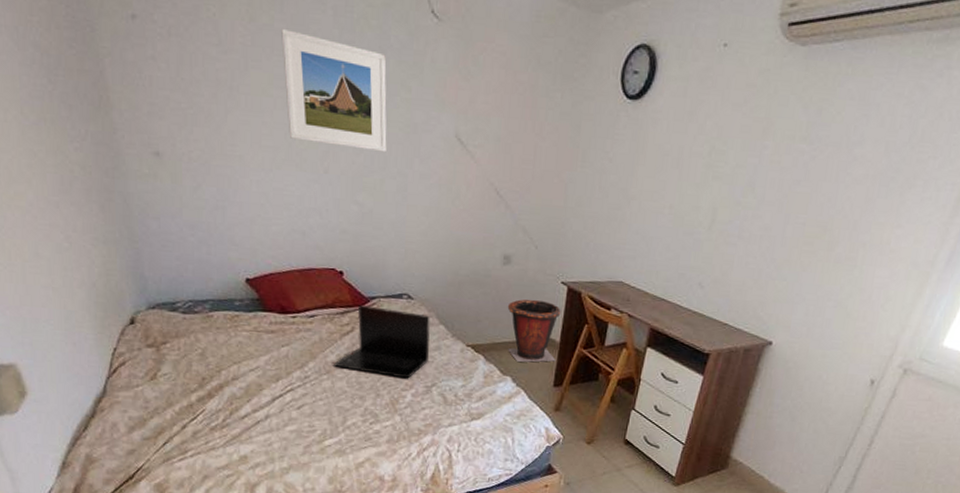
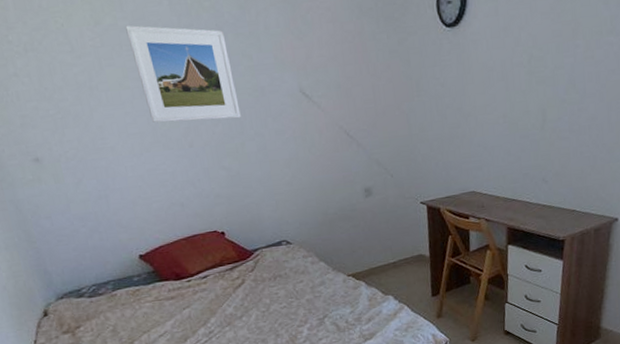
laptop: present [334,305,431,379] -> none [233,255,317,318]
waste bin: present [507,299,561,363] -> none [376,221,429,281]

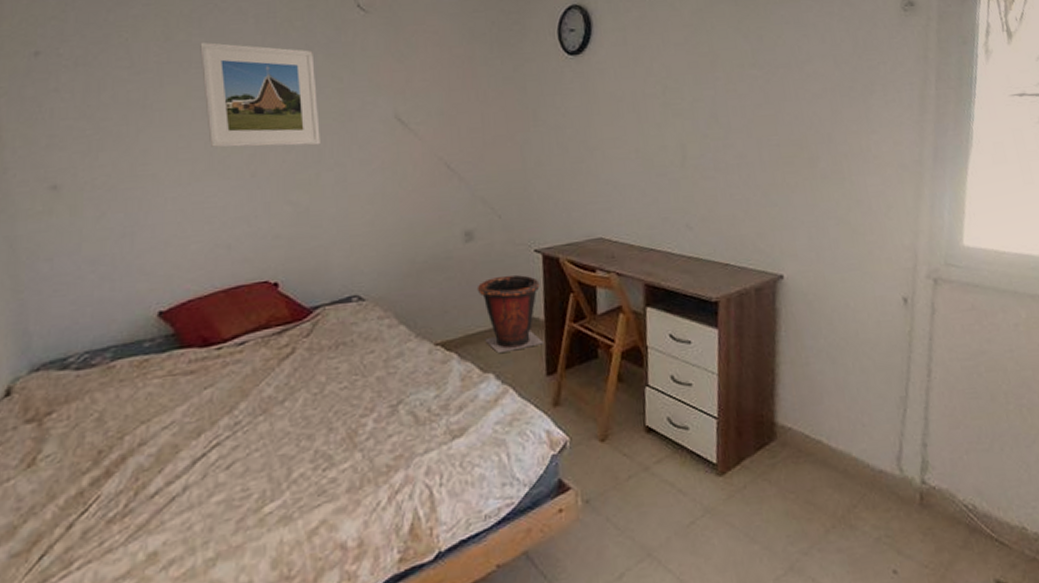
waste bin: none [376,221,429,281] -> present [476,274,544,353]

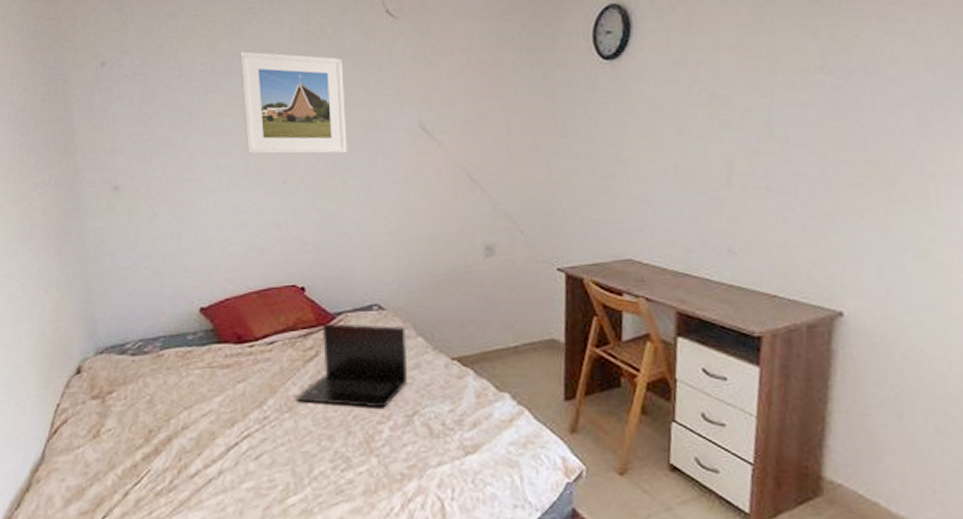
laptop: none [272,316,391,403] -> present [297,323,408,408]
waste bin: present [476,274,544,353] -> none [495,293,563,372]

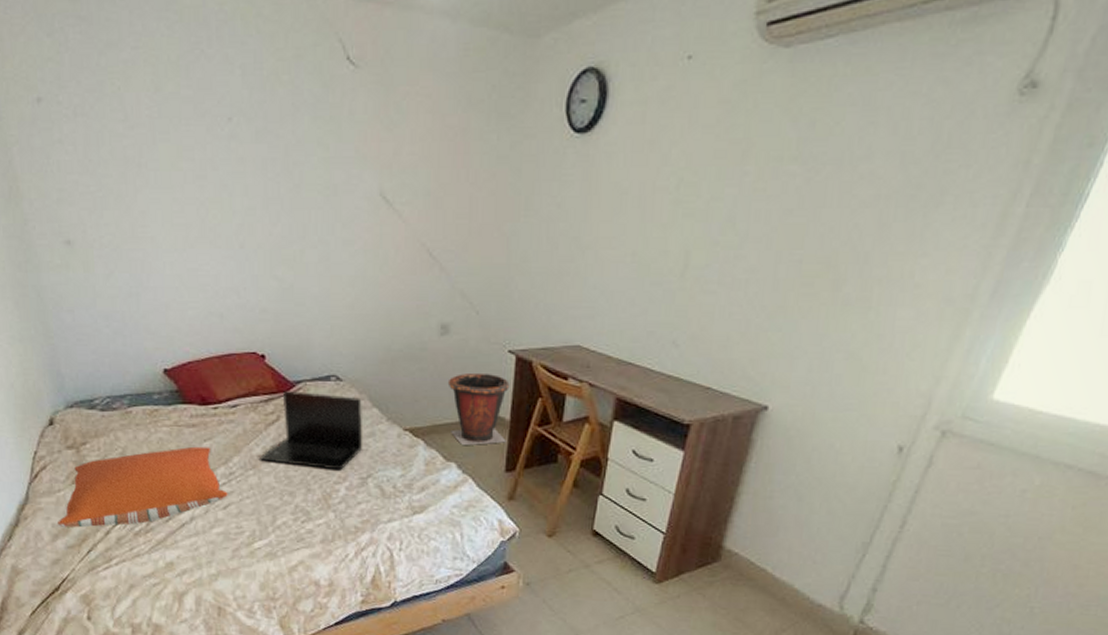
pillow: none [73,389,261,490] -> present [58,446,228,528]
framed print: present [240,51,347,155] -> none [188,95,305,220]
waste bin: none [495,293,563,372] -> present [447,372,510,445]

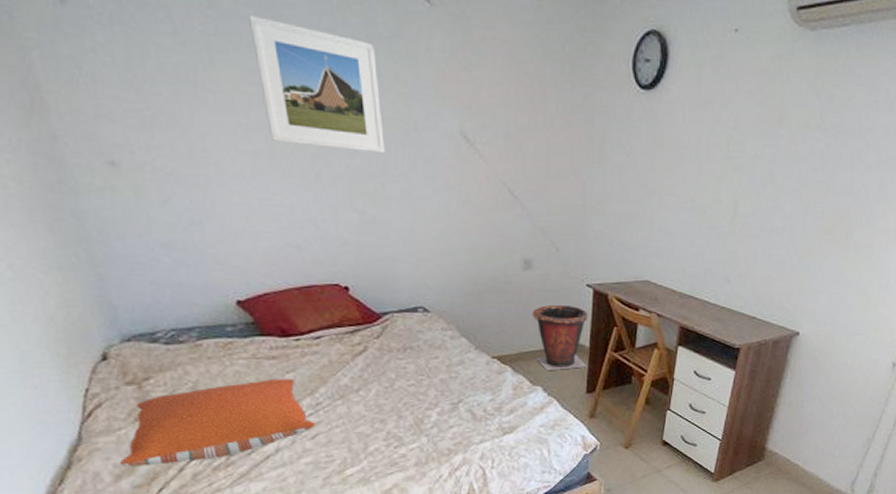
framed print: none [188,95,305,220] -> present [249,14,385,154]
laptop: present [260,391,363,471] -> none [348,322,453,397]

